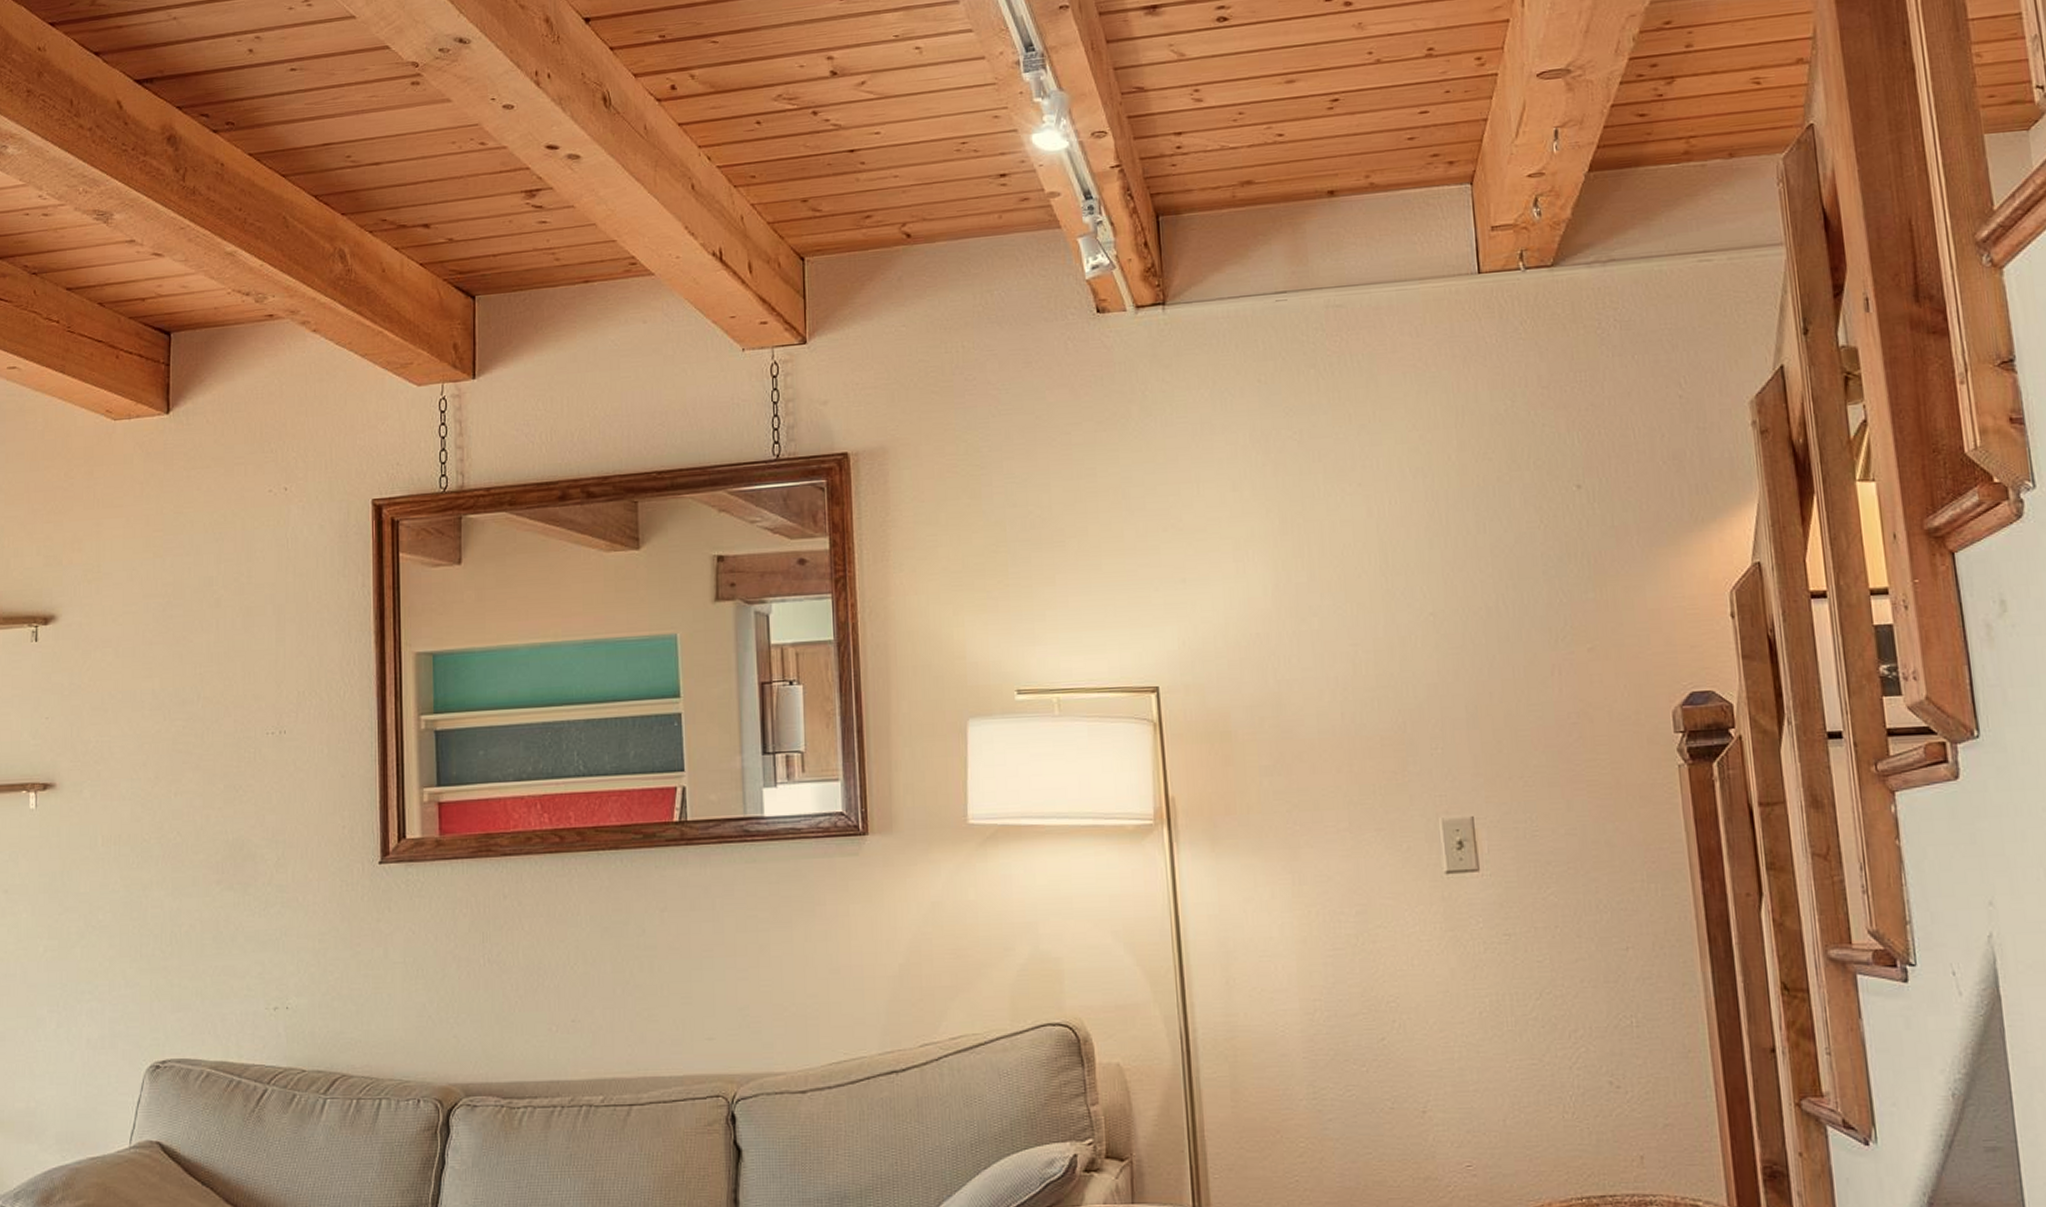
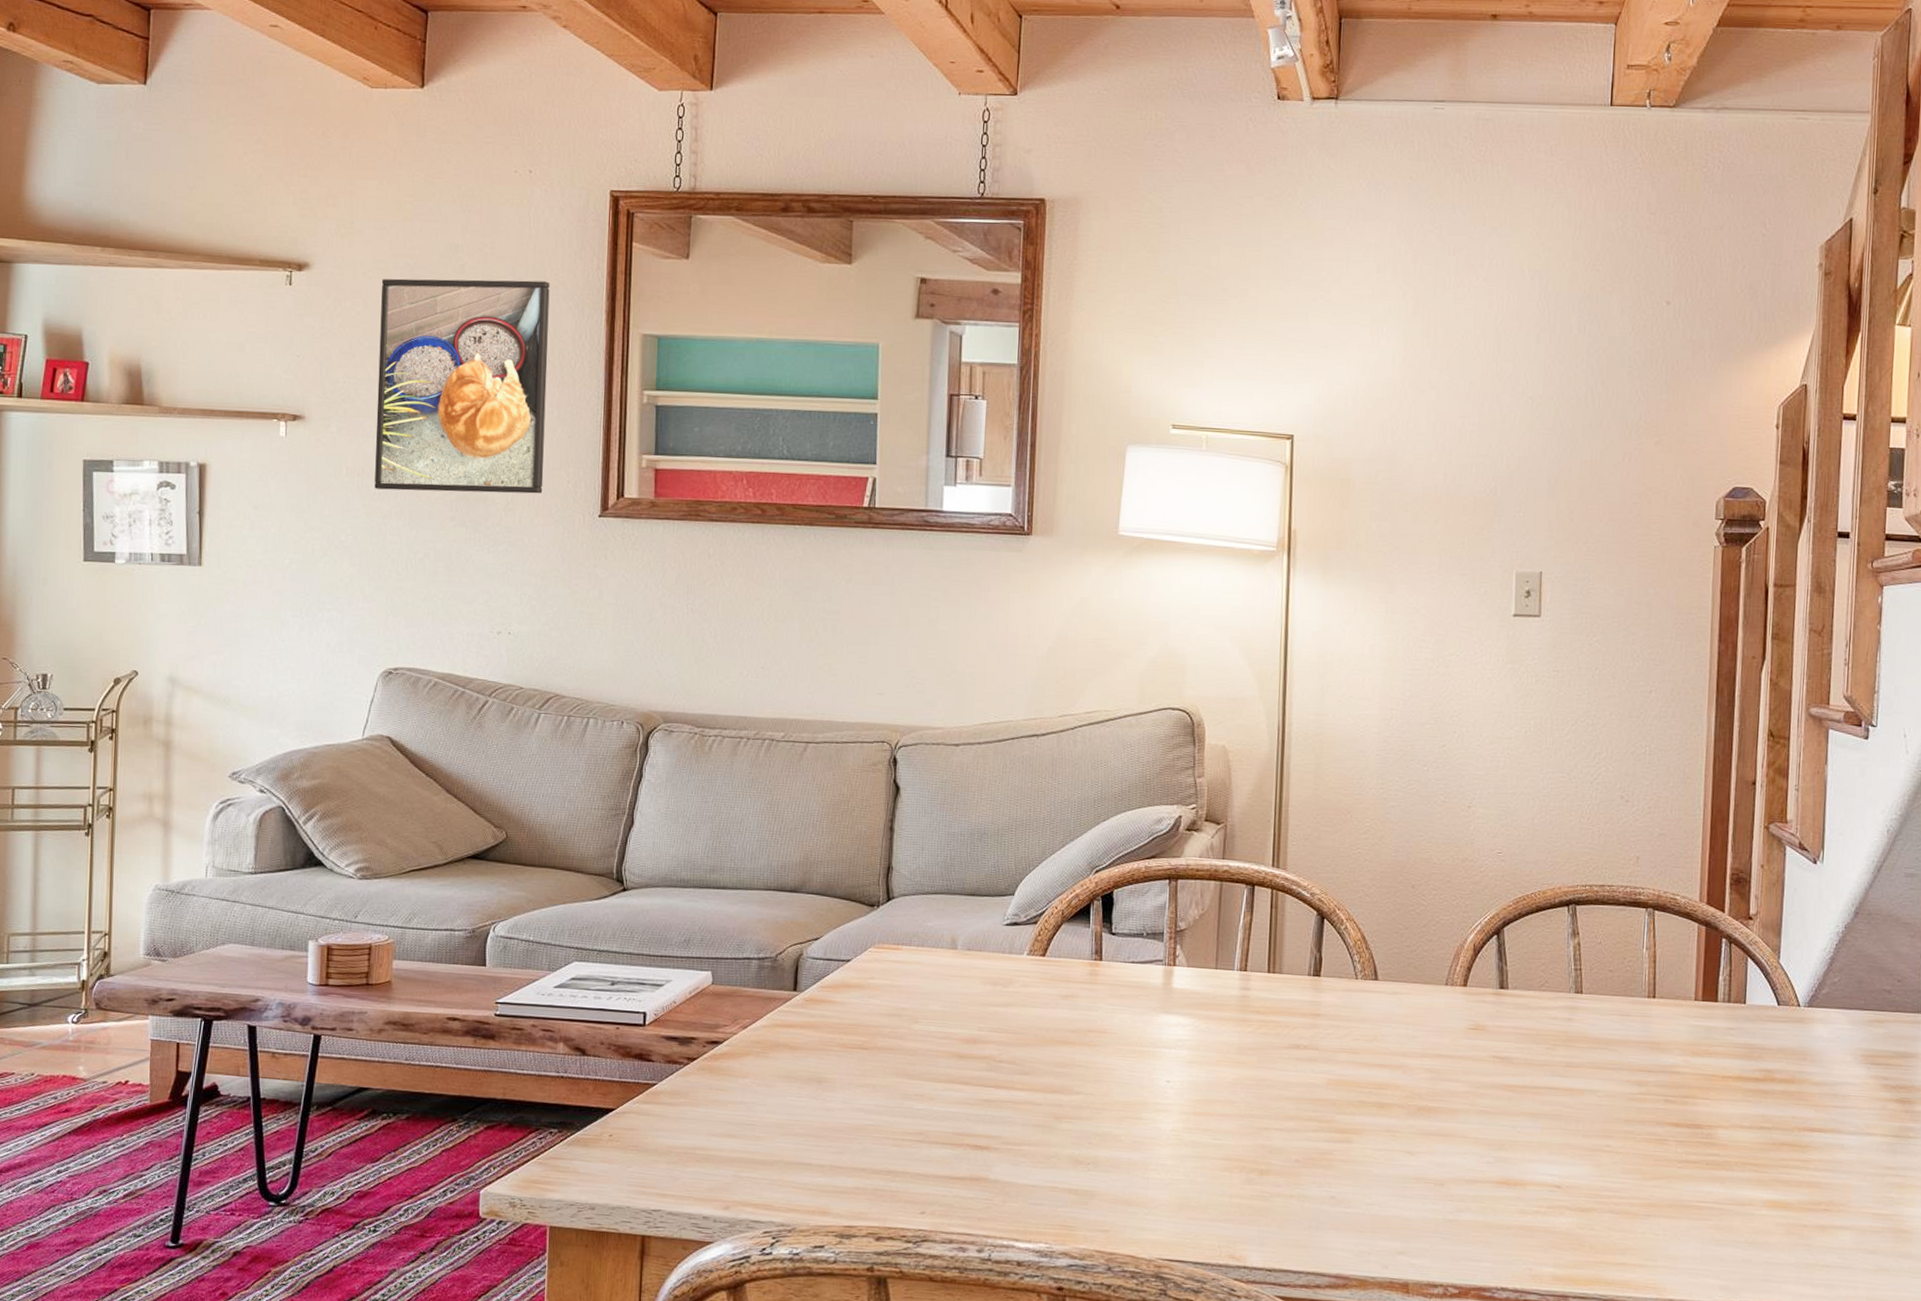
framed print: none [132,606,316,857] -> present [374,278,550,494]

